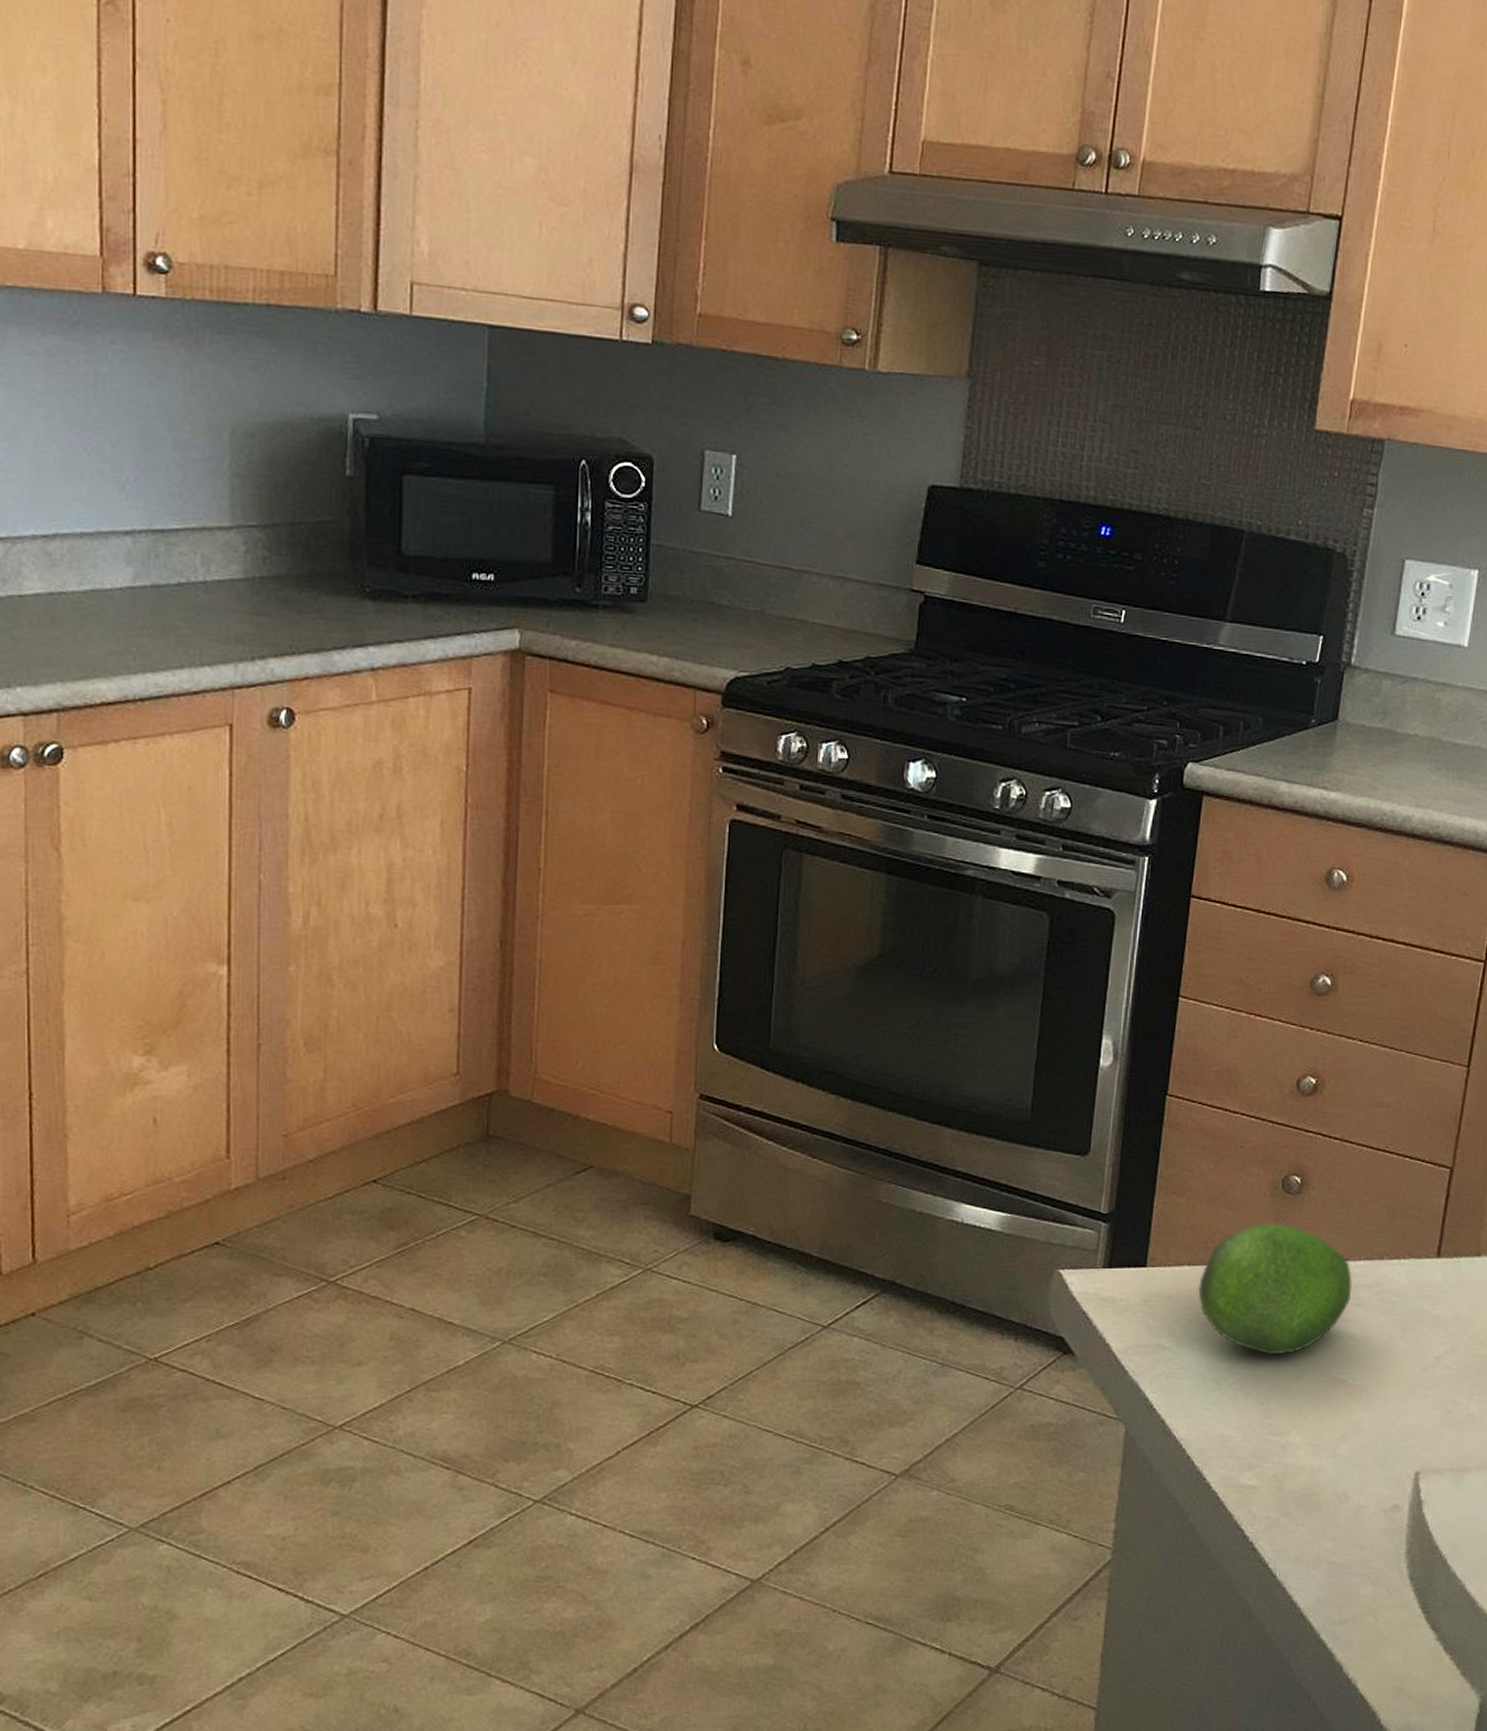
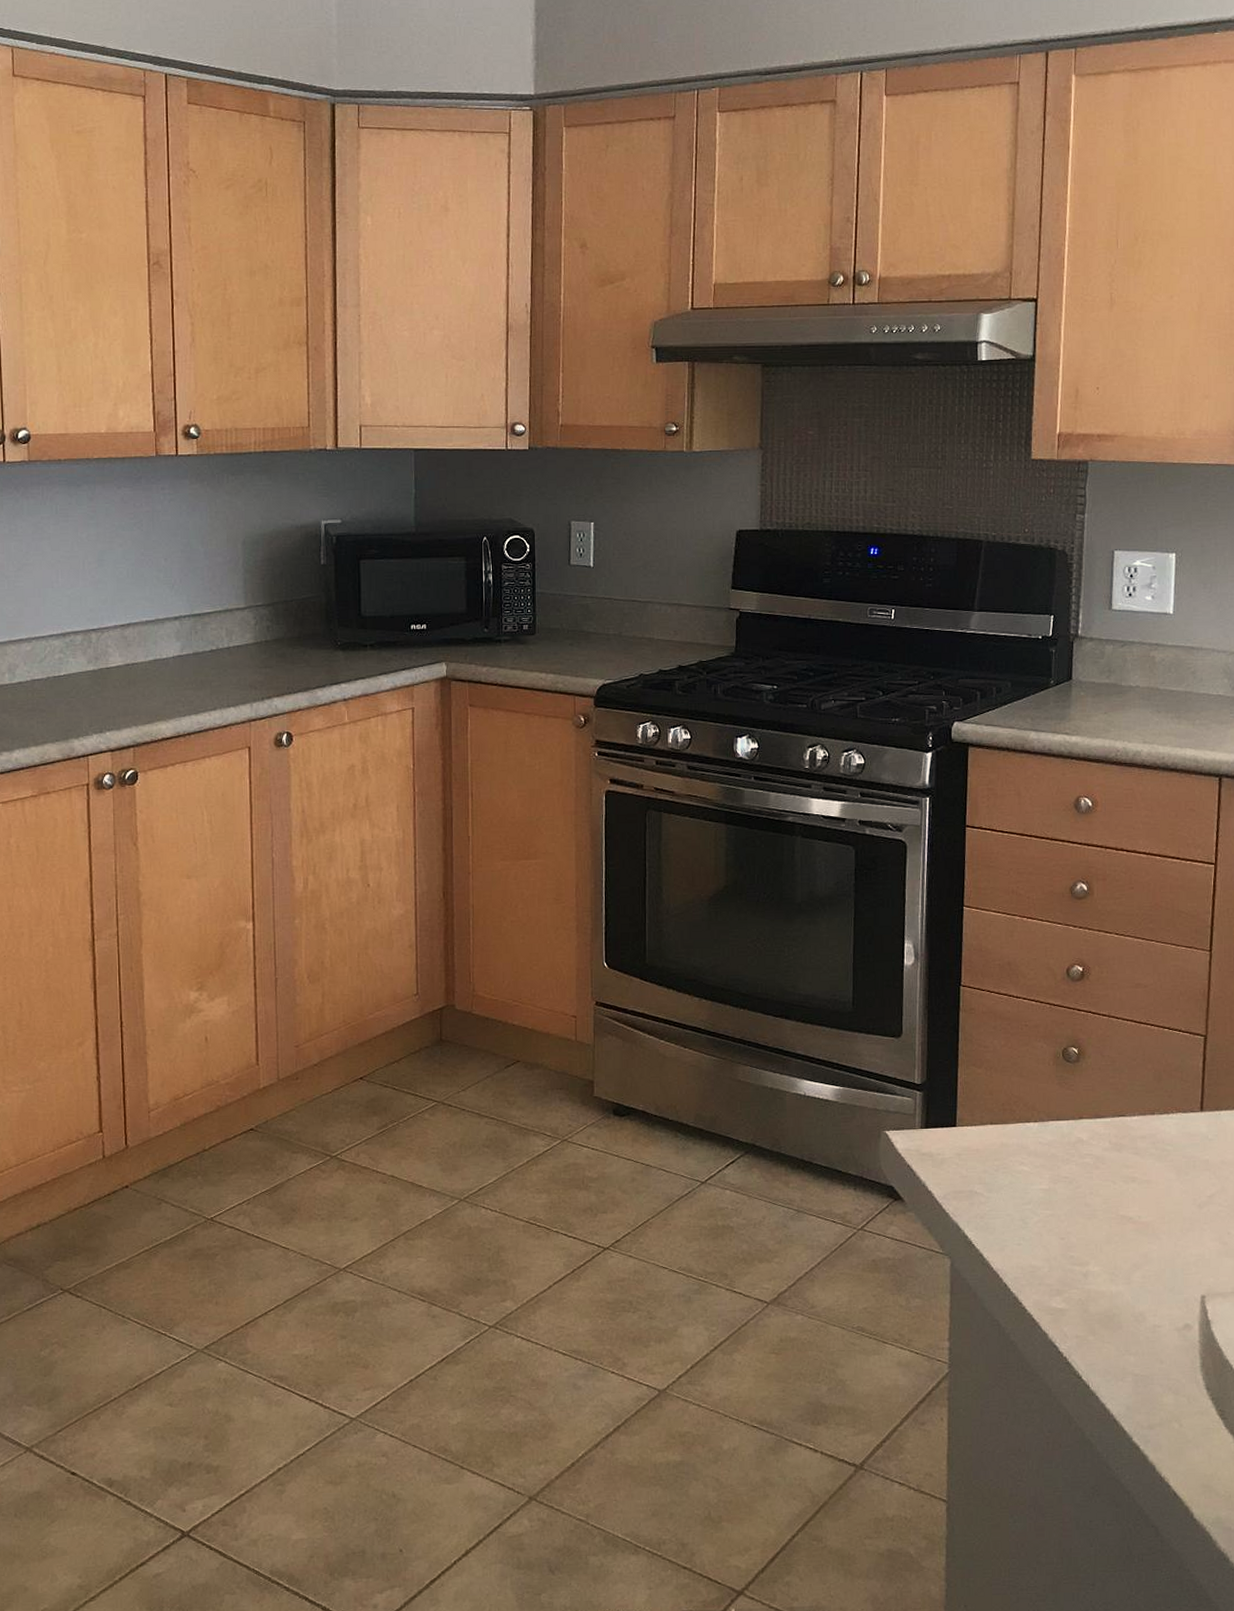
fruit: present [1198,1223,1353,1355] -> none [1001,1087,1131,1198]

